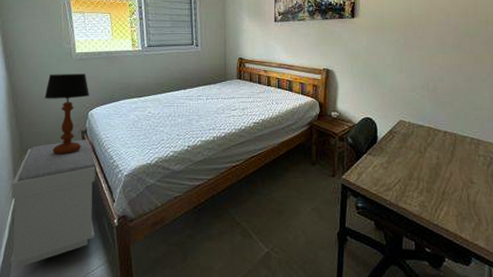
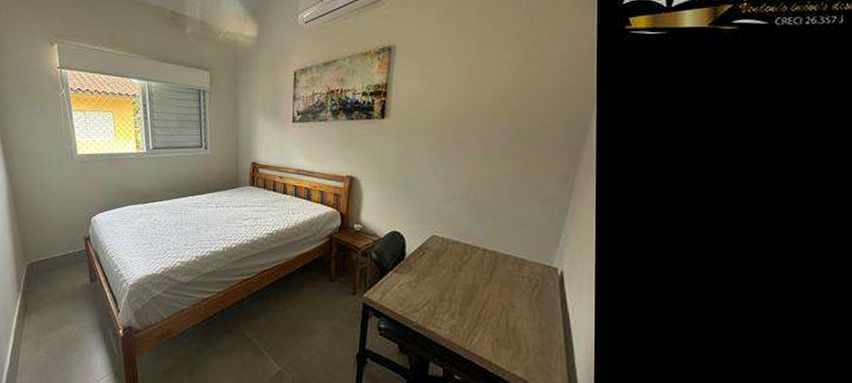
bench: present [10,139,96,267] -> none [15,246,100,373]
table lamp: present [44,74,89,155] -> none [46,177,92,262]

